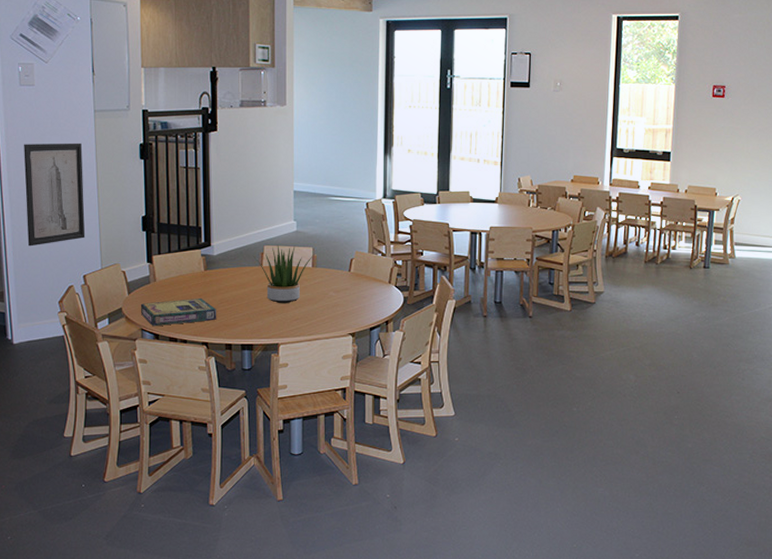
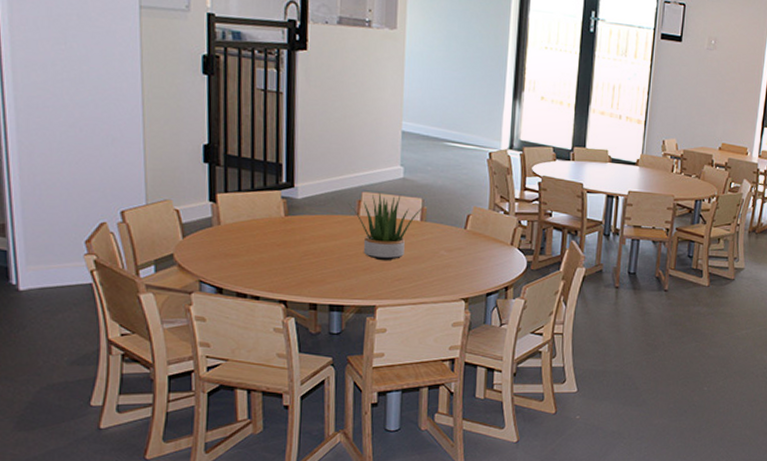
wall art: present [24,143,86,247] -> none [36,38,125,170]
video game box: present [140,298,217,327] -> none [198,247,300,279]

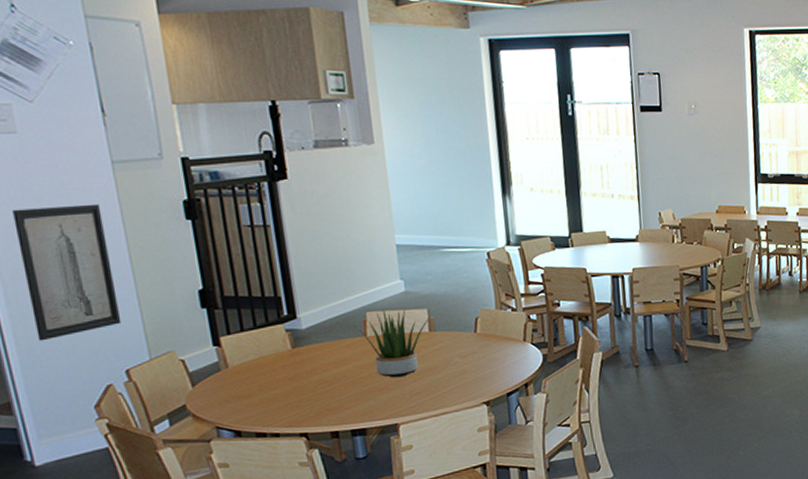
wall art: none [36,38,125,170] -> present [12,203,122,341]

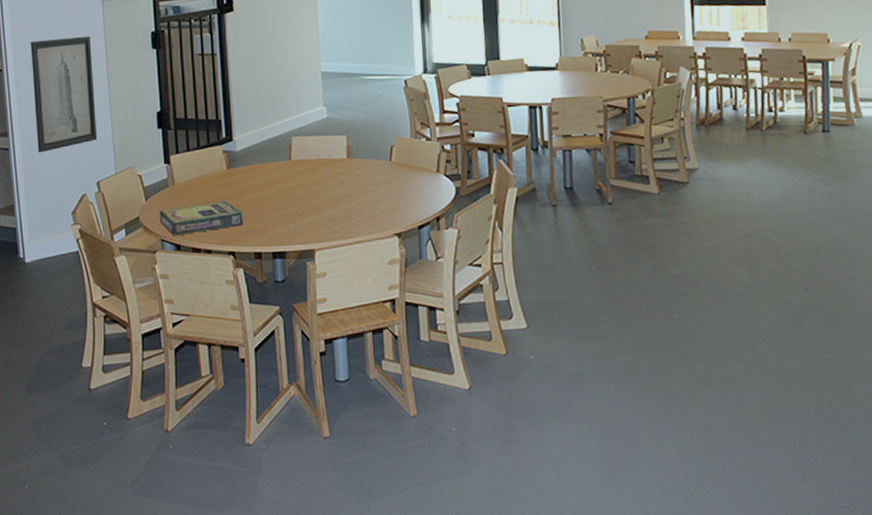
video game box: none [210,381,316,423] -> present [159,200,244,236]
potted plant: present [354,308,431,378] -> none [280,134,349,203]

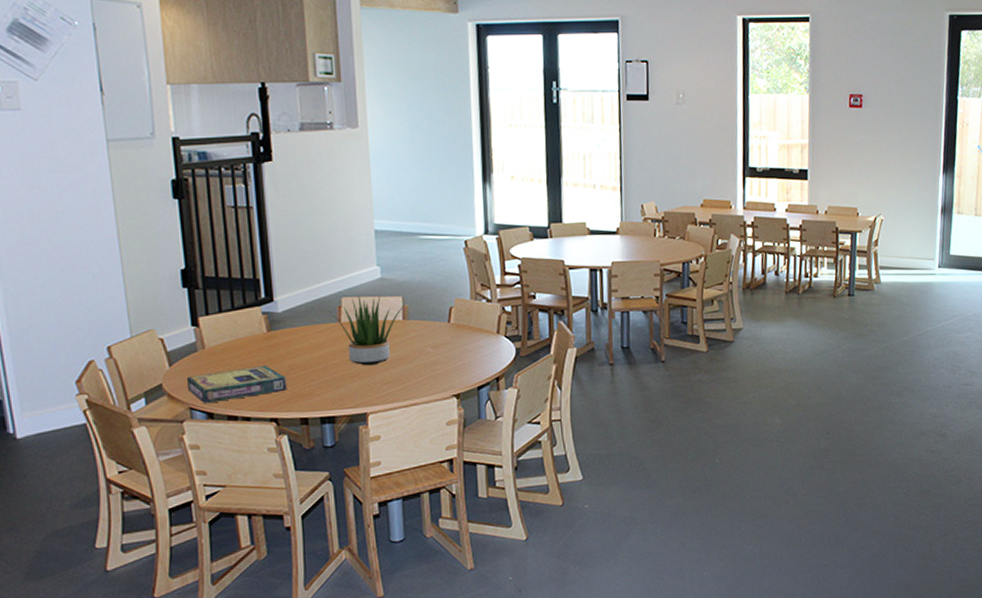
wall art: present [31,35,98,153] -> none [12,181,106,315]
potted plant: none [280,134,349,203] -> present [329,295,405,366]

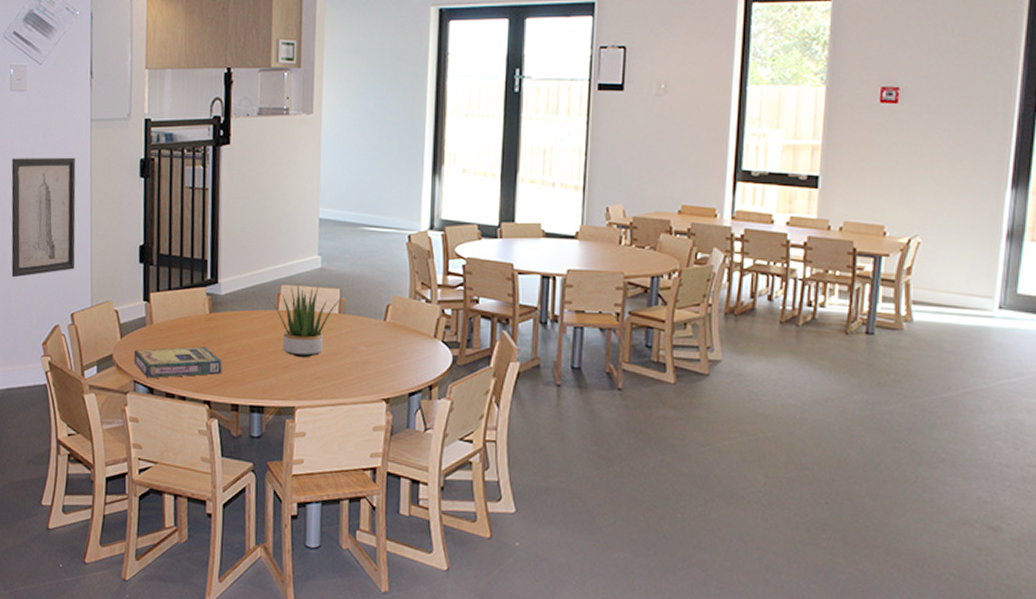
wall art: none [12,181,106,315] -> present [11,157,76,278]

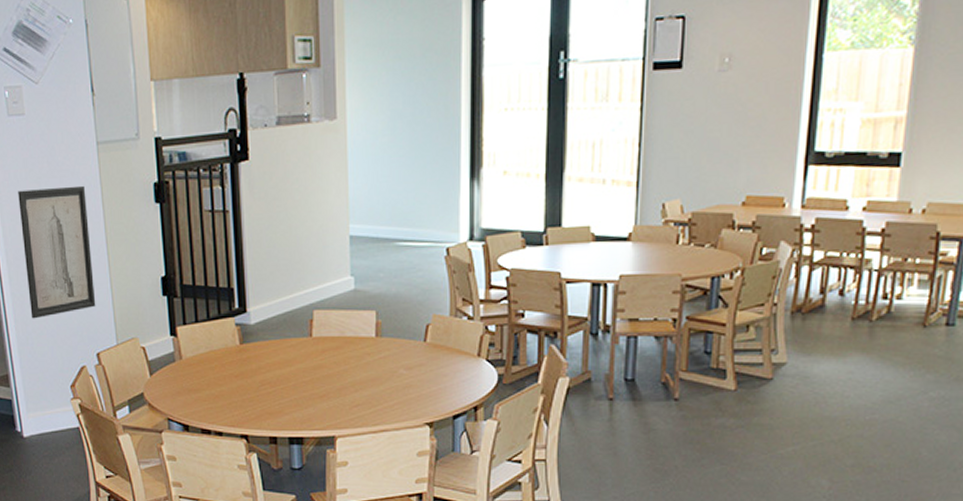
video game box: present [133,346,223,379] -> none [165,379,258,416]
potted plant: present [268,283,342,358] -> none [300,307,379,386]

